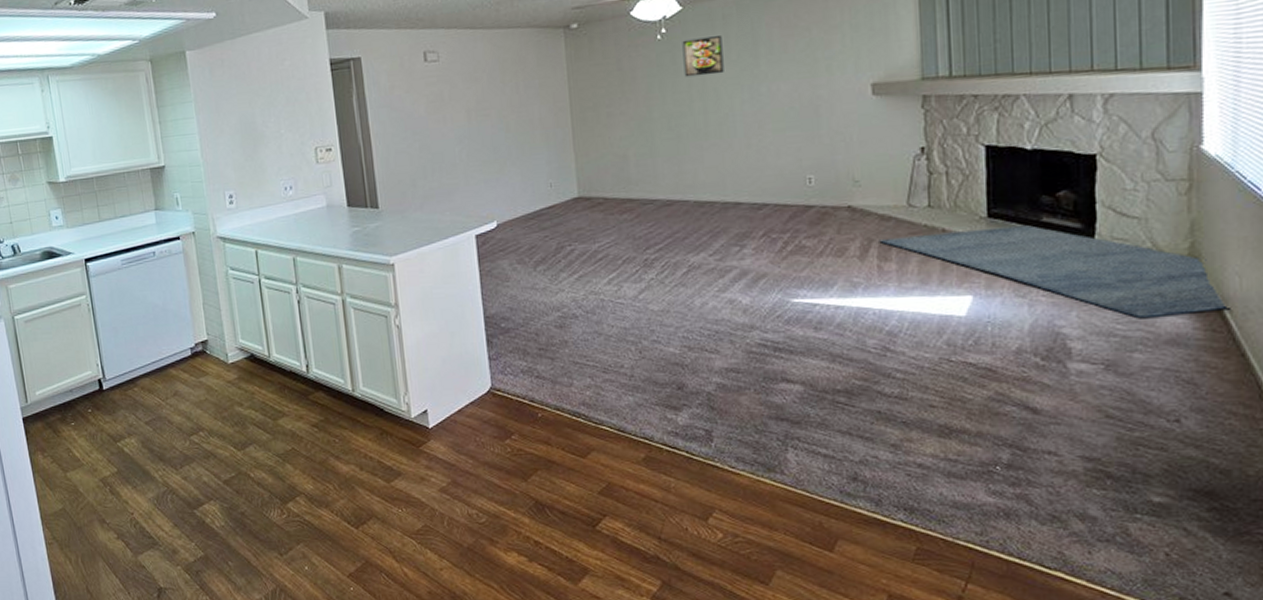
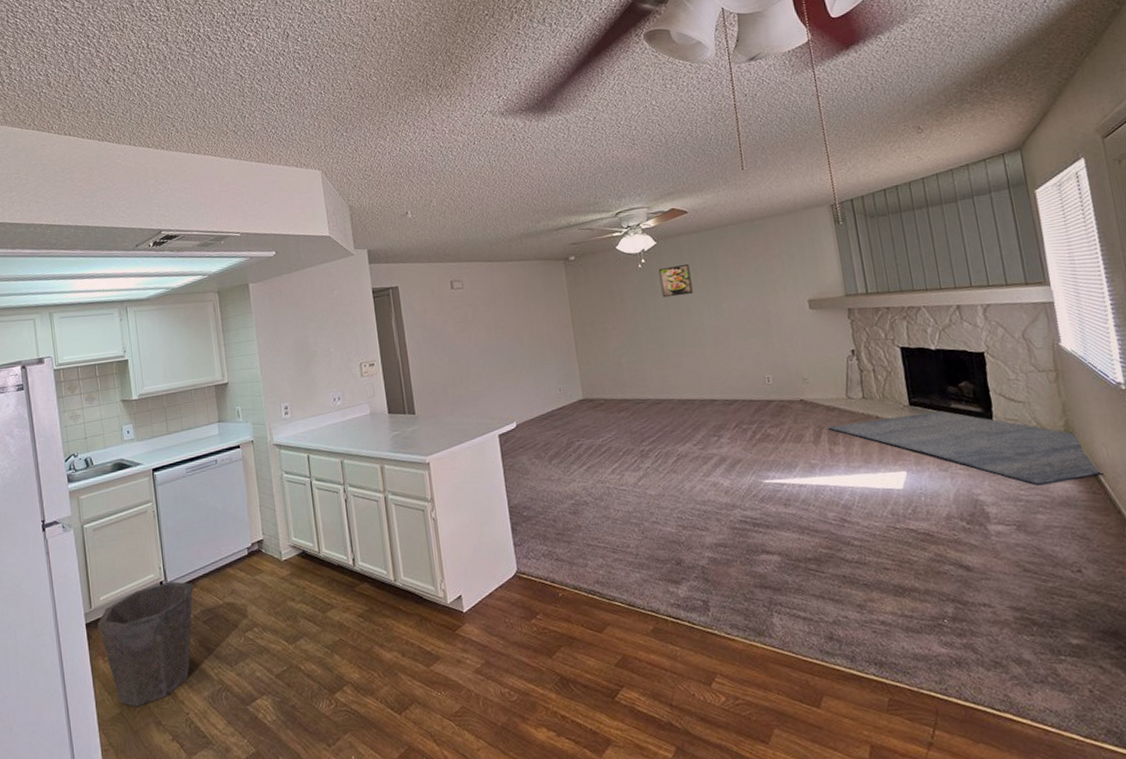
waste bin: none [35,379,134,504] -> present [97,581,193,708]

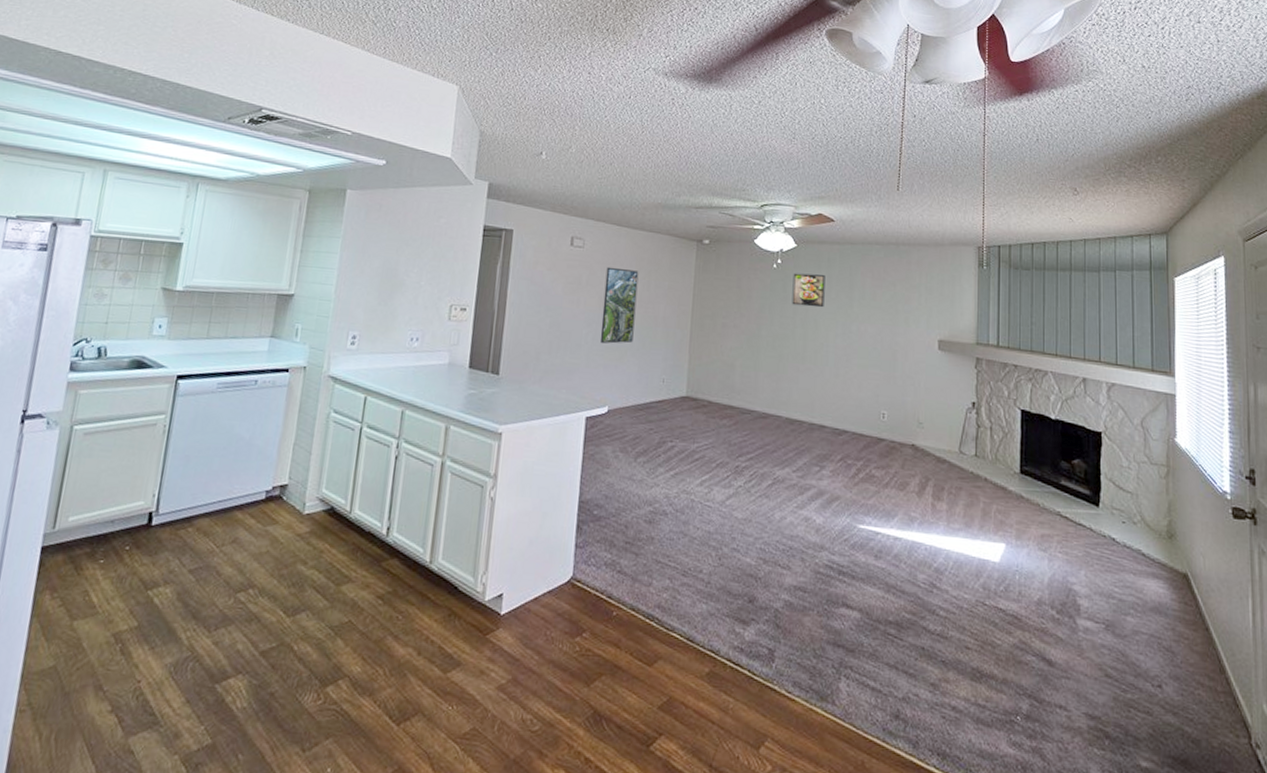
waste bin: present [97,581,193,708] -> none [55,513,189,663]
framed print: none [488,298,525,368] -> present [600,267,639,344]
rug: present [828,411,1100,486] -> none [934,479,1194,586]

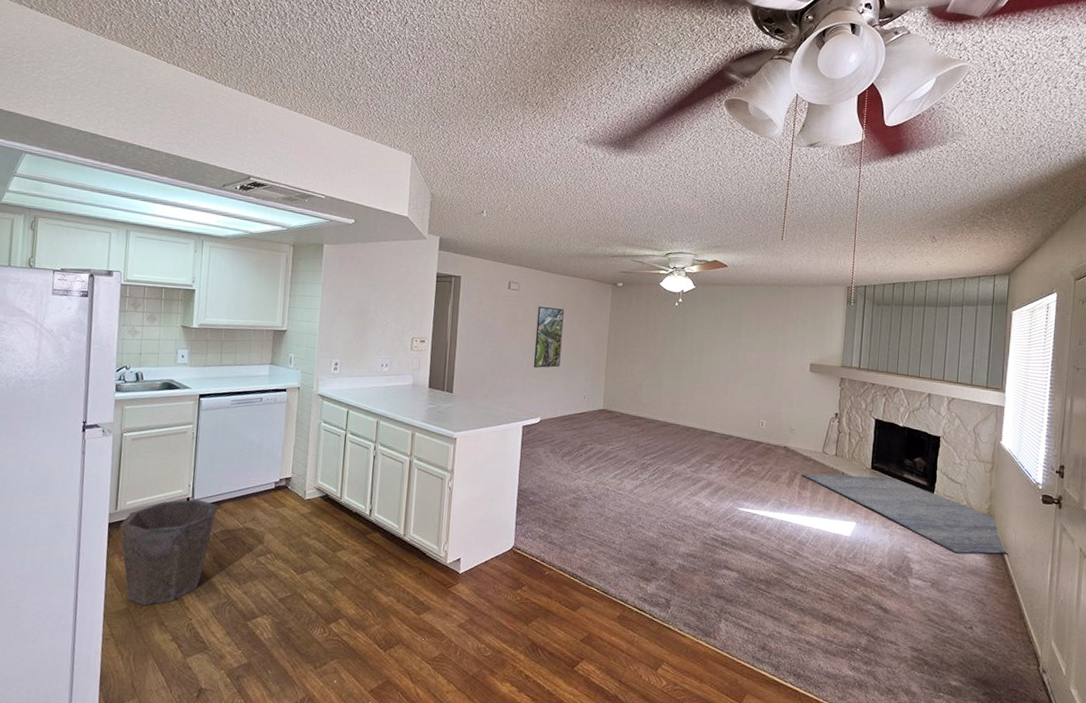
waste bin: none [55,513,189,663] -> present [119,499,217,606]
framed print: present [792,273,825,308] -> none [690,309,719,338]
rug: none [934,479,1194,586] -> present [801,473,1006,554]

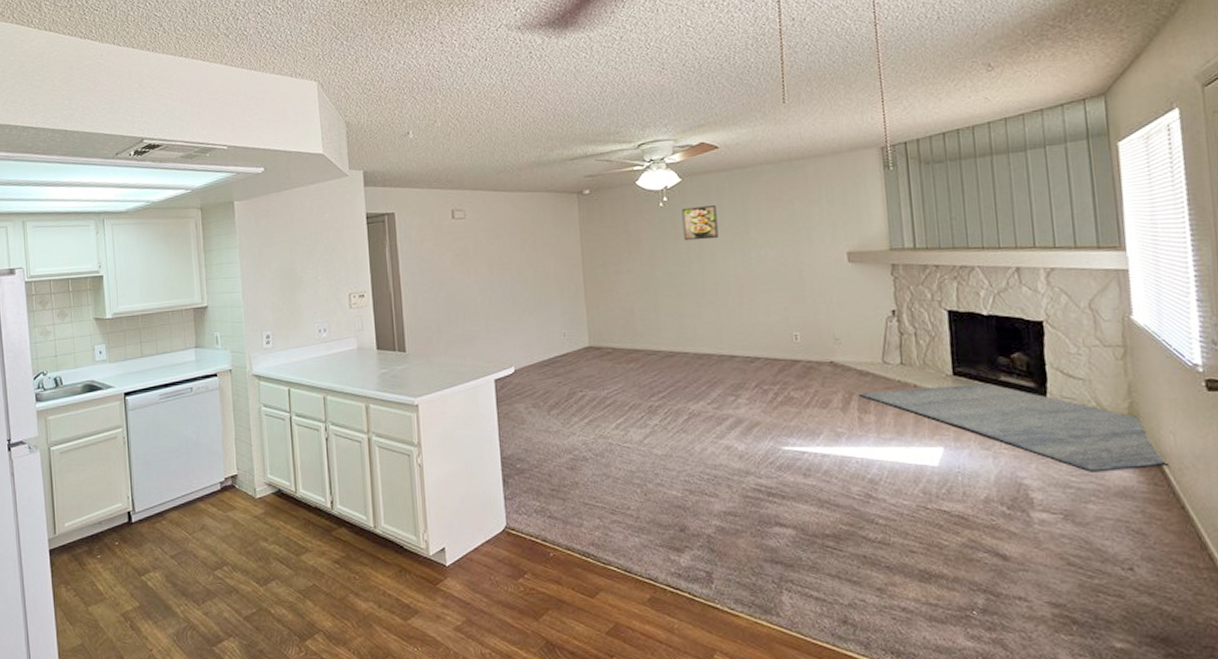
waste bin: present [119,499,217,606] -> none [61,511,162,640]
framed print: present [533,306,565,368] -> none [491,232,528,308]
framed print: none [690,309,719,338] -> present [682,205,719,241]

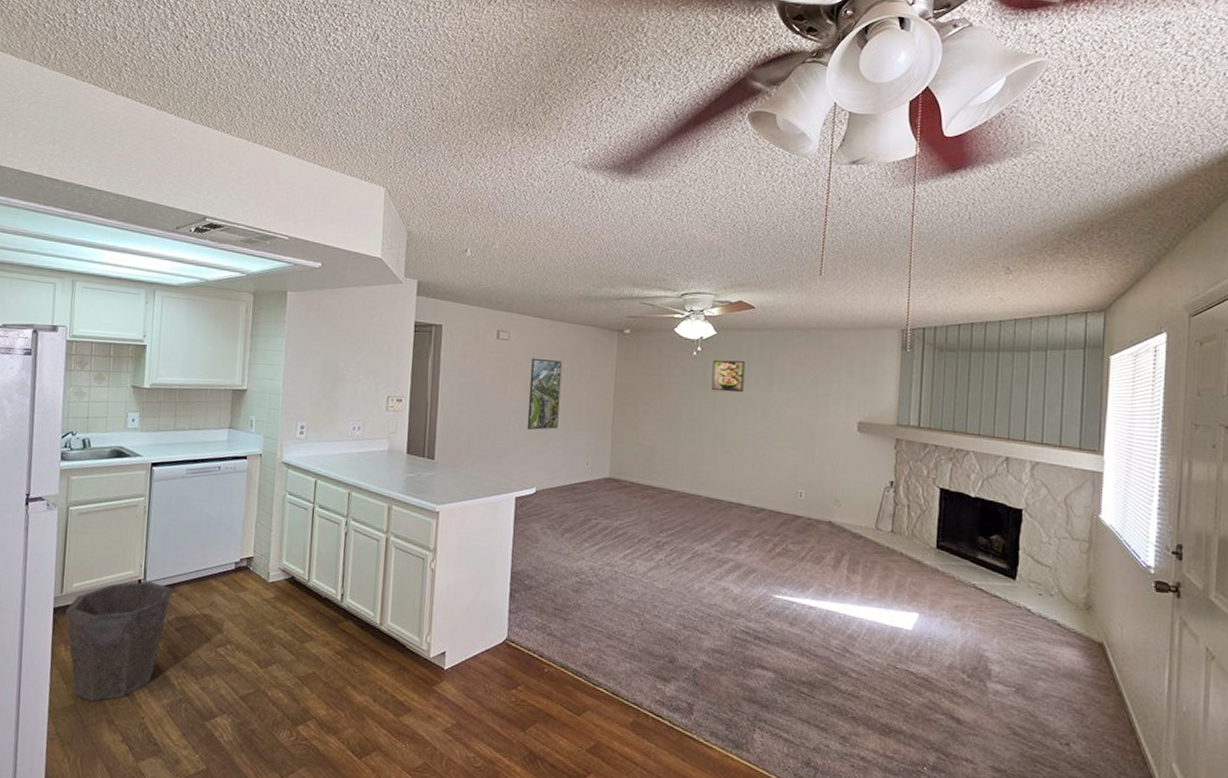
waste bin: none [61,511,162,640] -> present [65,581,172,702]
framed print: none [491,232,528,308] -> present [526,358,562,430]
rug: present [859,383,1165,472] -> none [850,553,1110,654]

